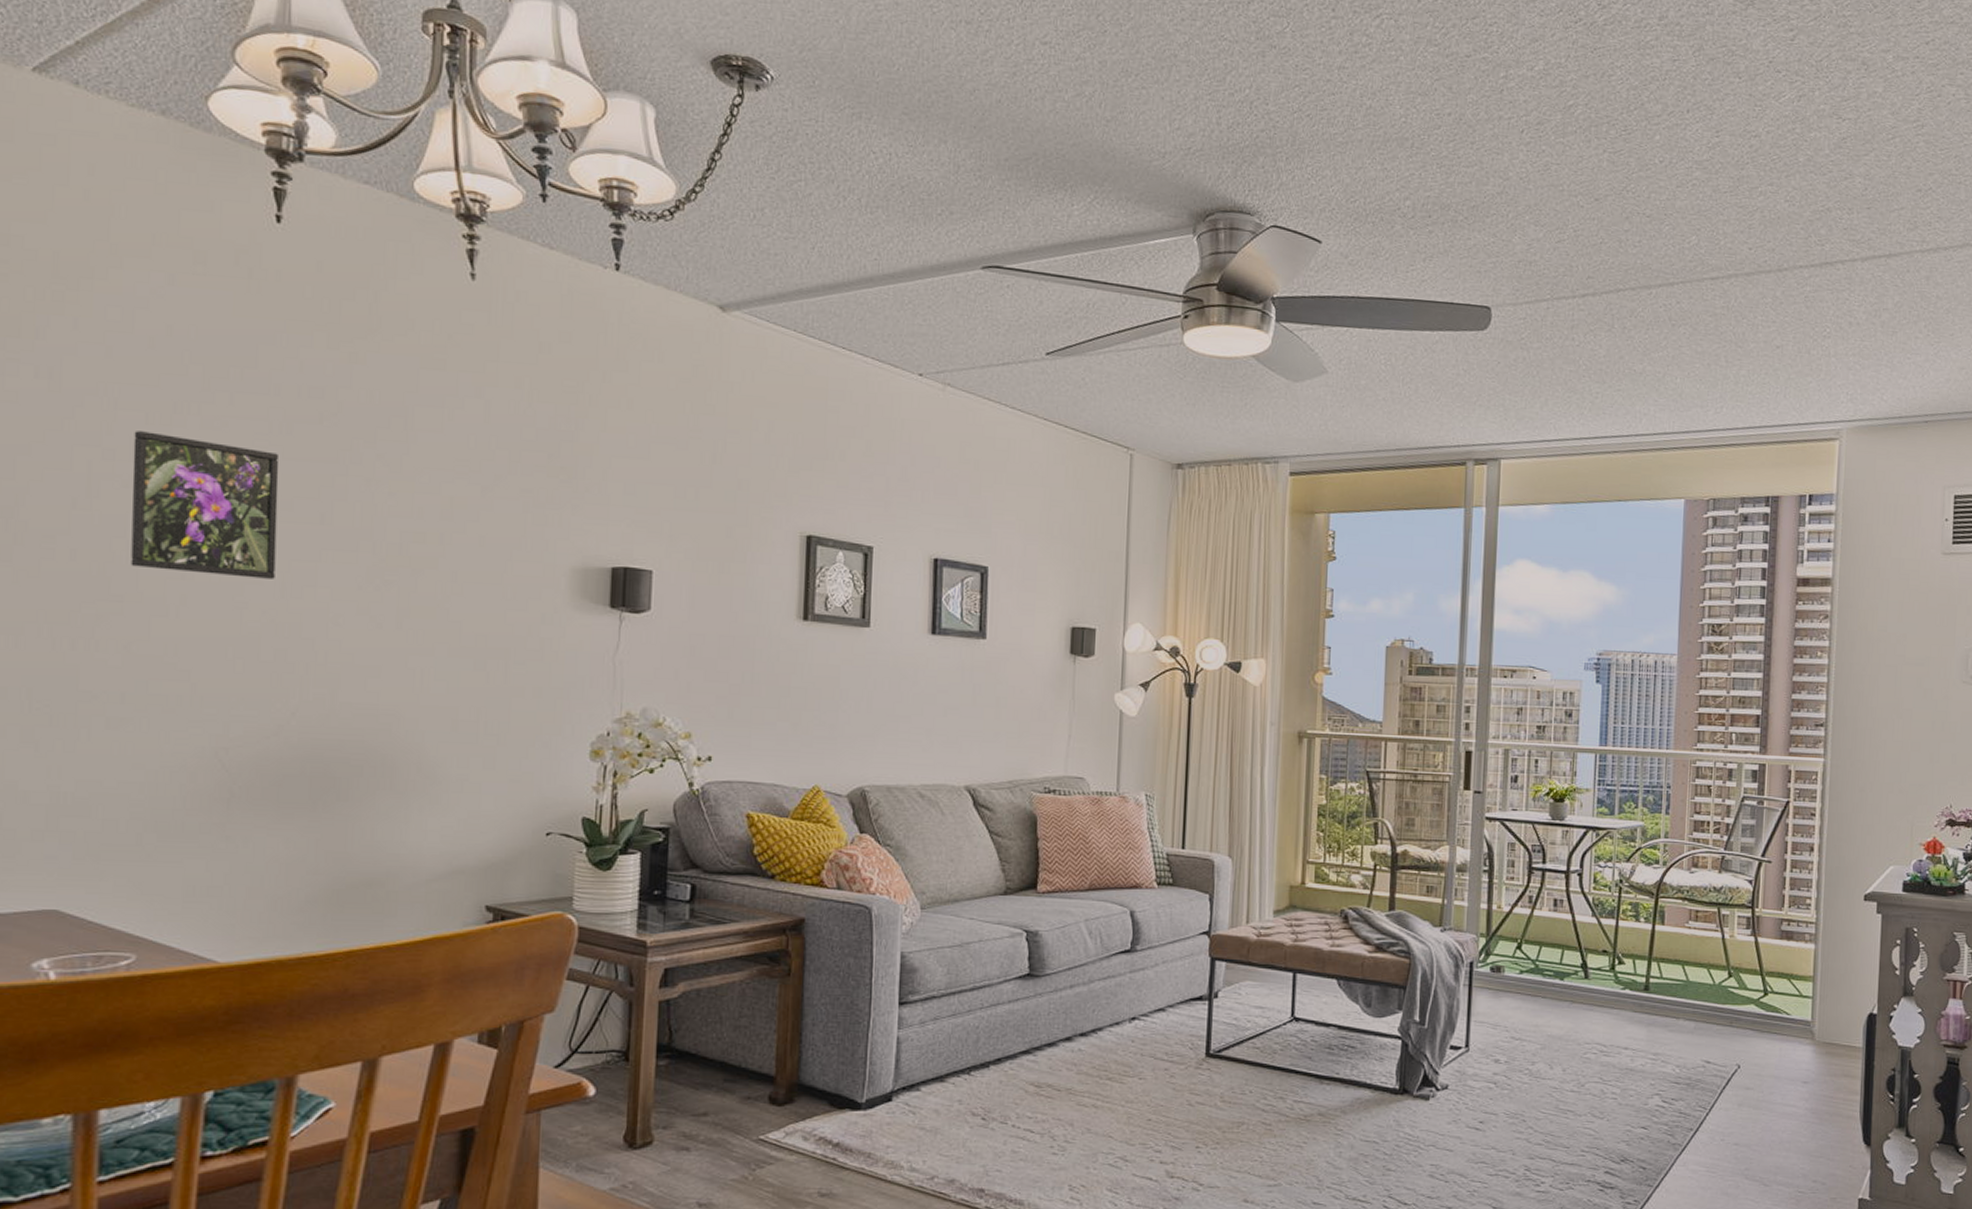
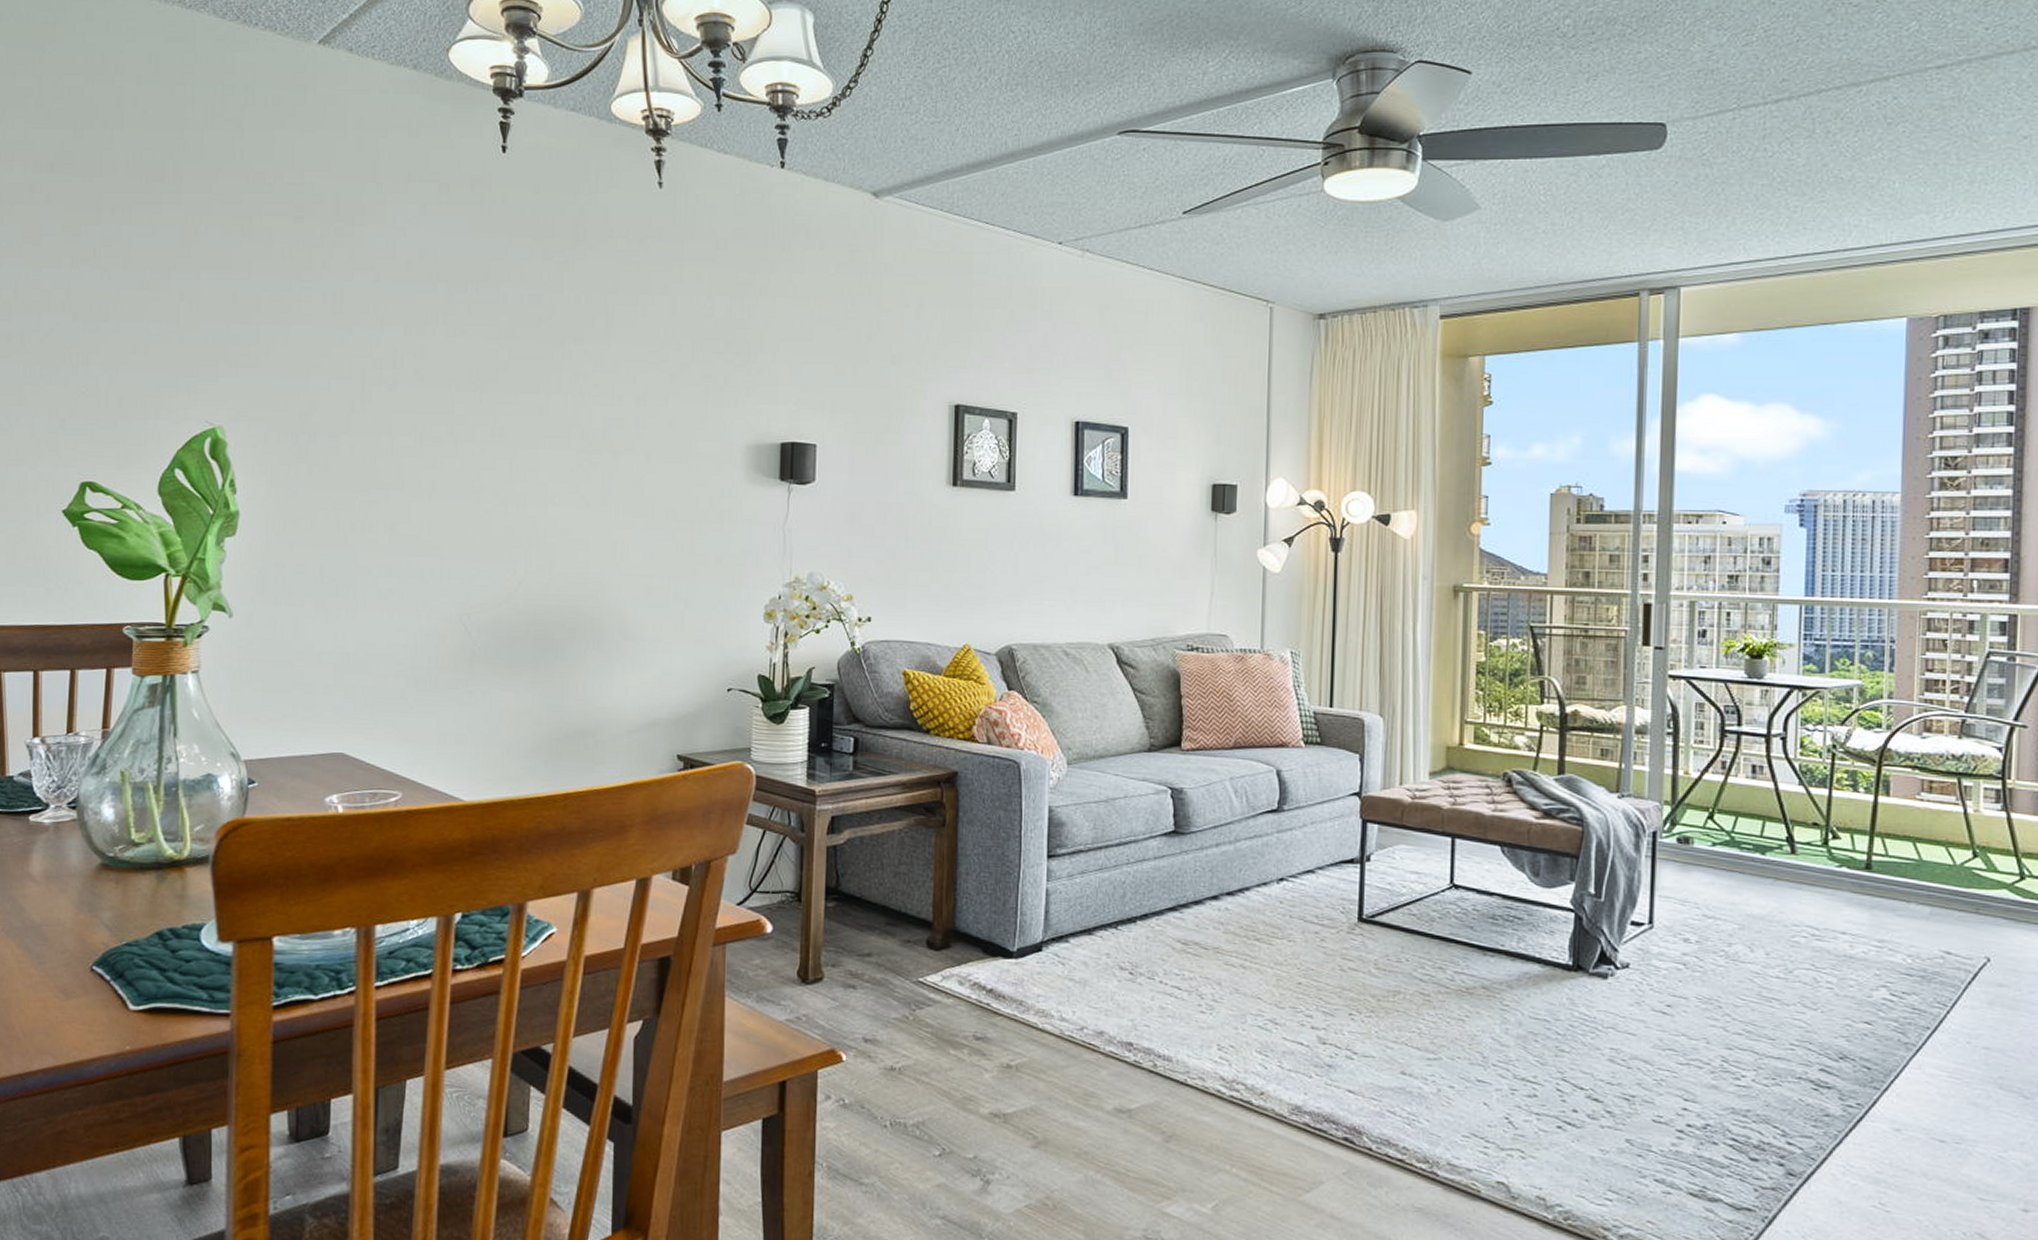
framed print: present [131,431,279,579] -> none [395,342,507,465]

